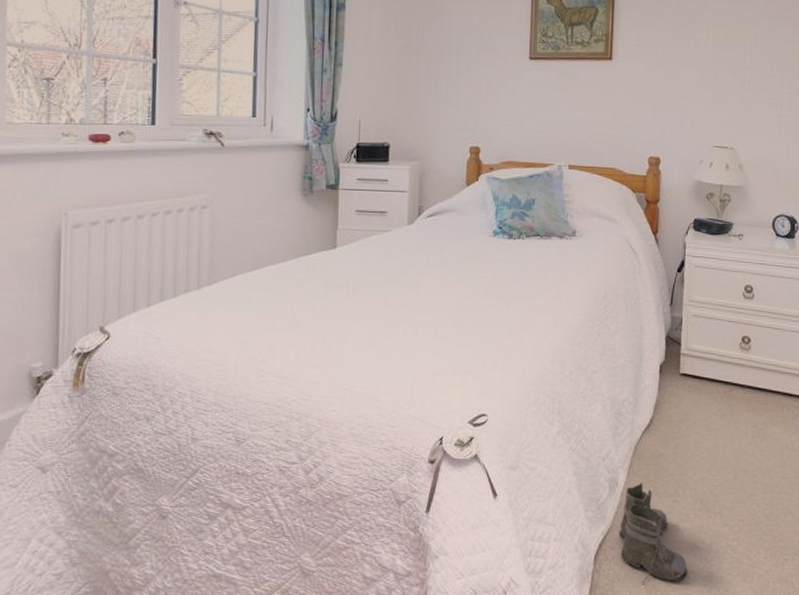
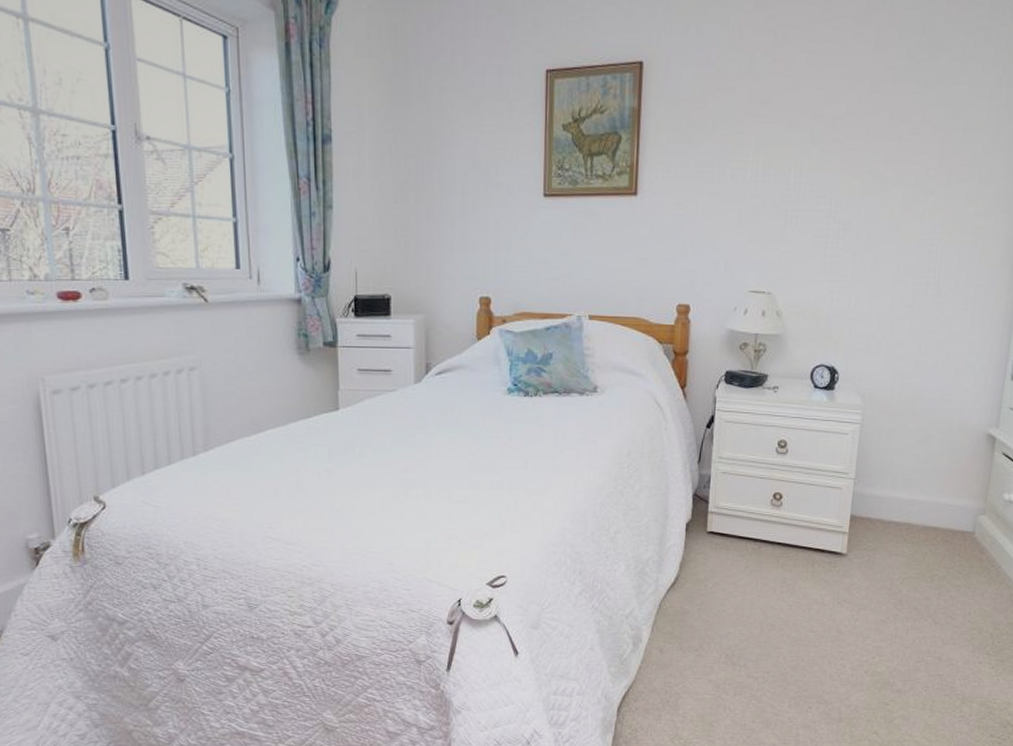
boots: present [619,482,687,585] -> none [642,638,711,734]

